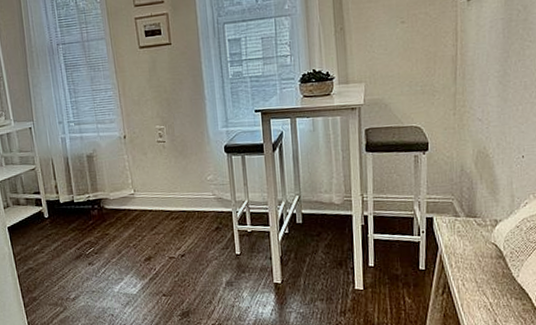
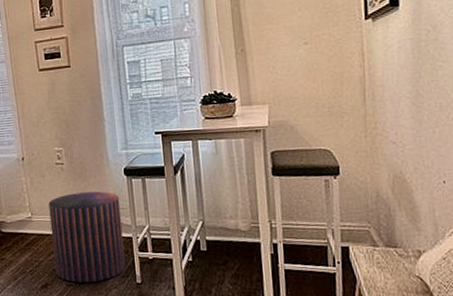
pouf: none [151,168,226,255] -> present [48,191,126,283]

